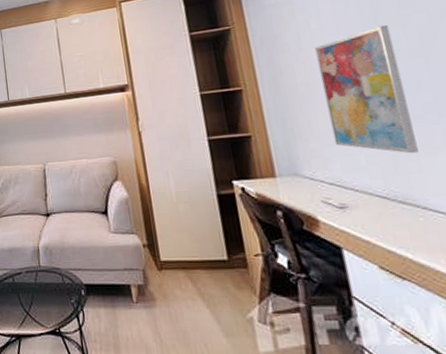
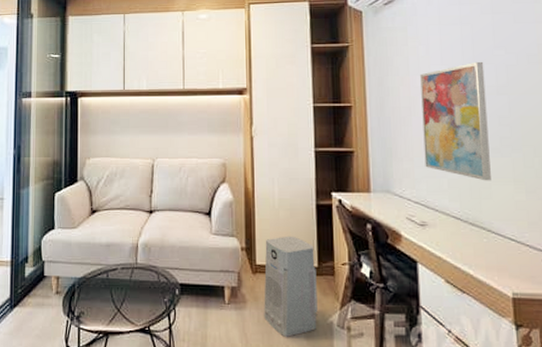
air purifier: none [167,229,236,335] -> present [264,236,318,337]

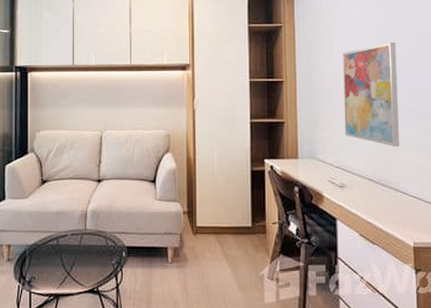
air purifier: present [264,236,318,337] -> none [203,199,251,290]

